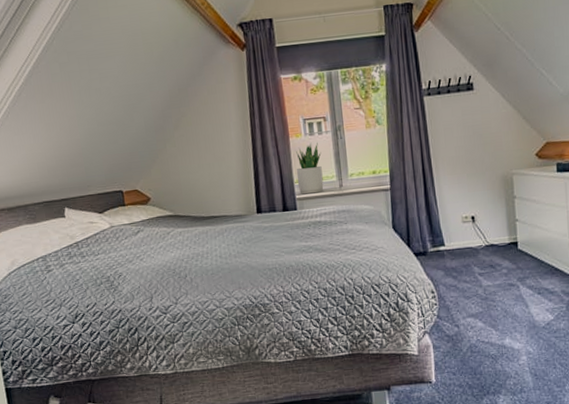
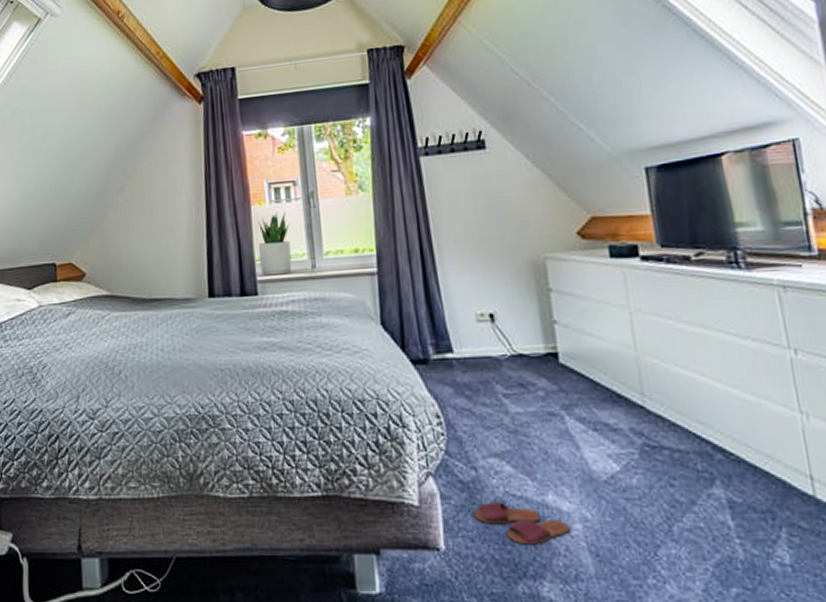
slippers: none [456,347,519,374] -> present [474,502,570,545]

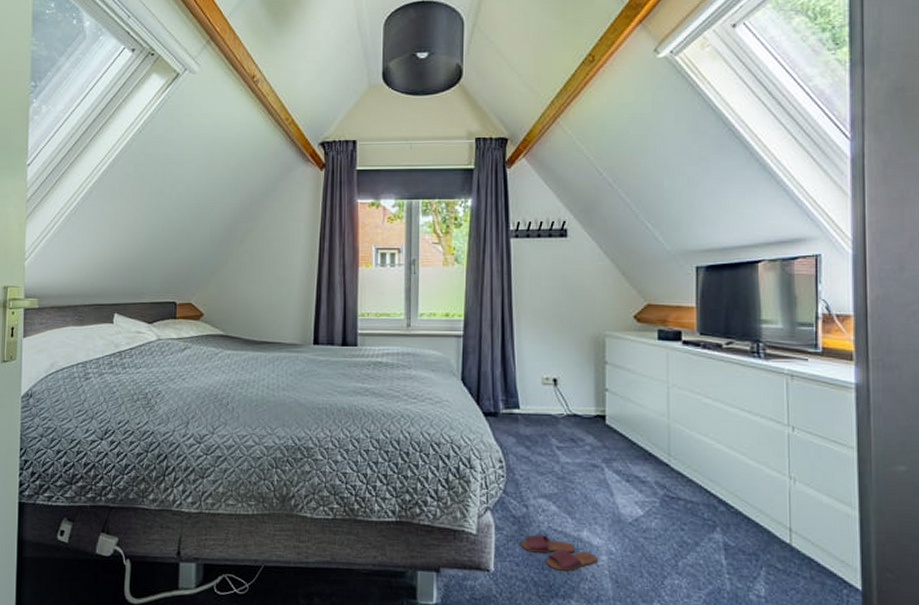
planter: present [258,211,292,276] -> none [361,274,391,330]

